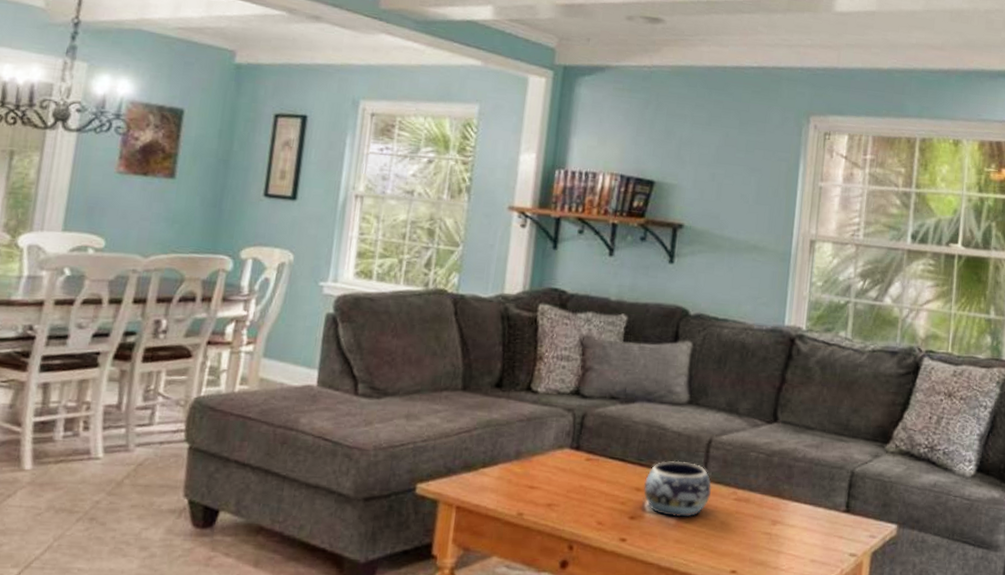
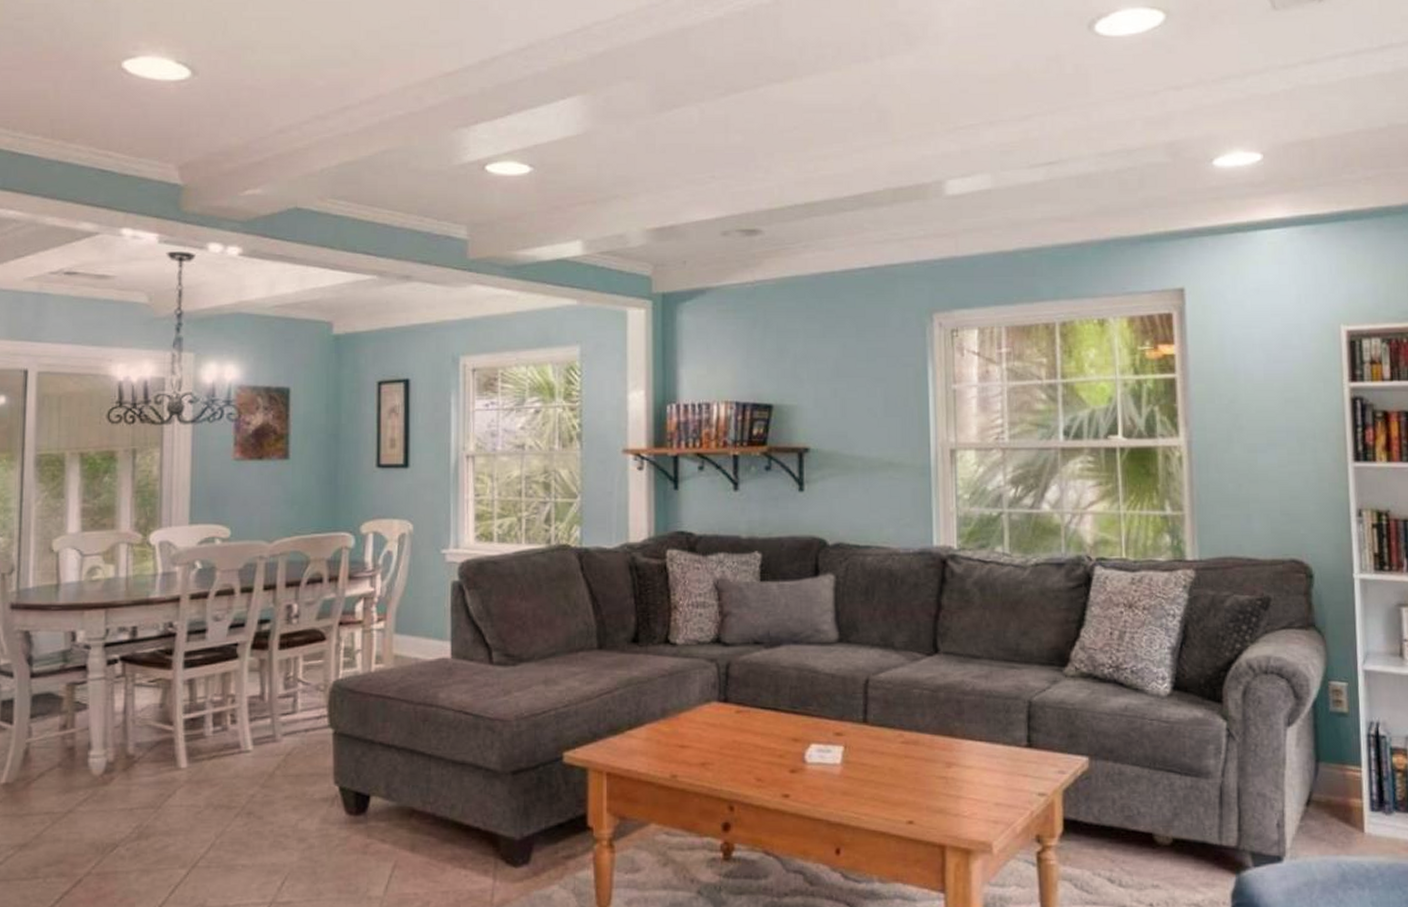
decorative bowl: present [643,460,712,518] -> none [800,705,875,768]

